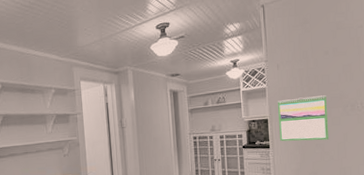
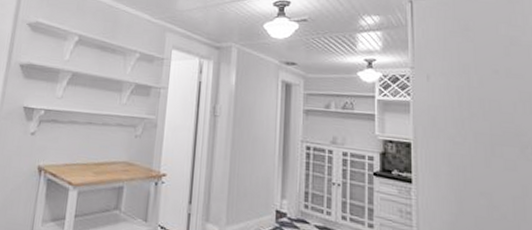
calendar: present [278,95,329,142] -> none [426,121,500,189]

